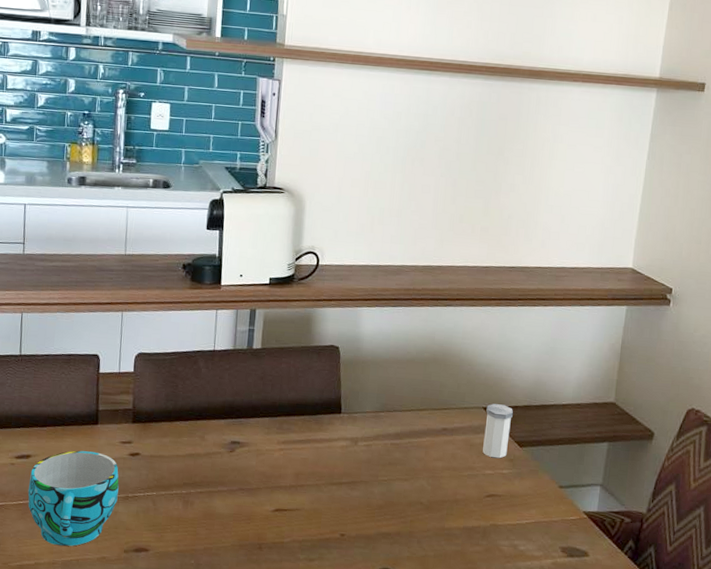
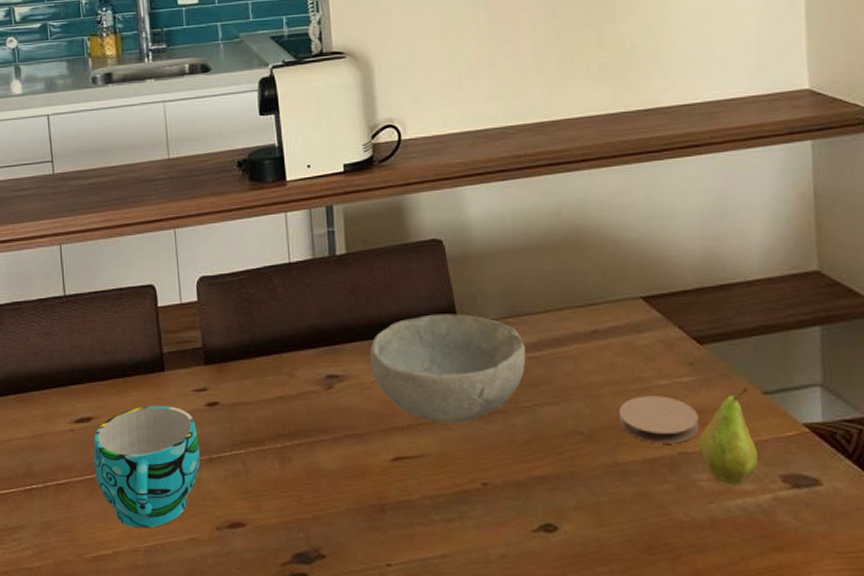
bowl: none [267,403,390,488] -> present [369,314,526,423]
coaster: none [451,480,510,518] -> present [619,396,699,444]
salt shaker: present [483,404,513,459] -> none [646,290,684,363]
fruit: none [506,481,549,552] -> present [699,386,758,485]

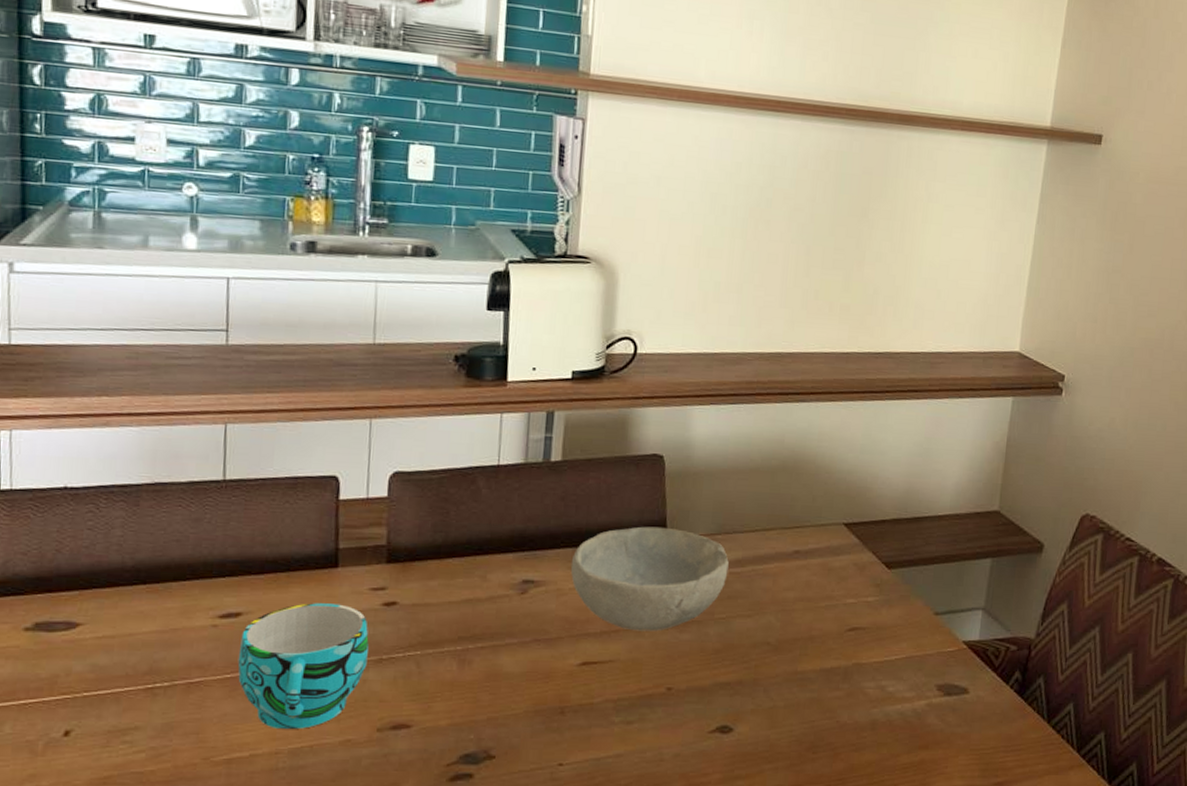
coaster: present [619,396,699,444] -> none [805,612,876,656]
fruit: present [699,386,758,485] -> none [872,607,922,693]

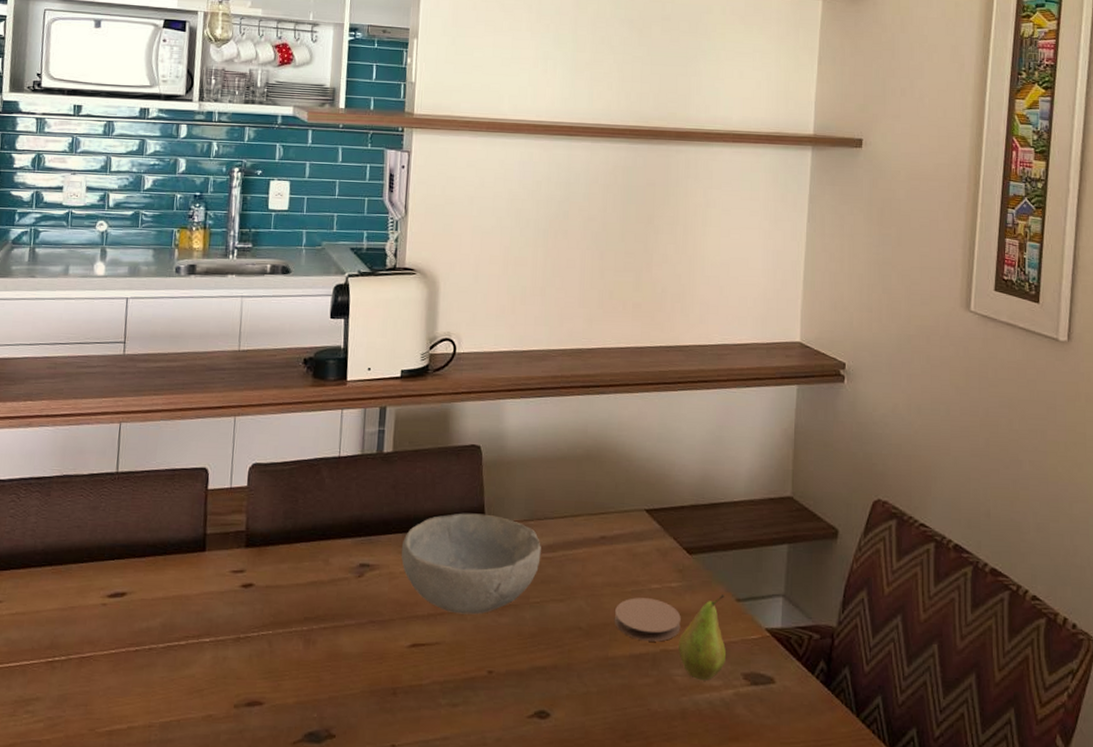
cup: present [237,603,369,730] -> none [121,584,229,704]
coaster: none [805,612,876,656] -> present [614,597,681,642]
fruit: none [872,607,922,693] -> present [679,593,726,681]

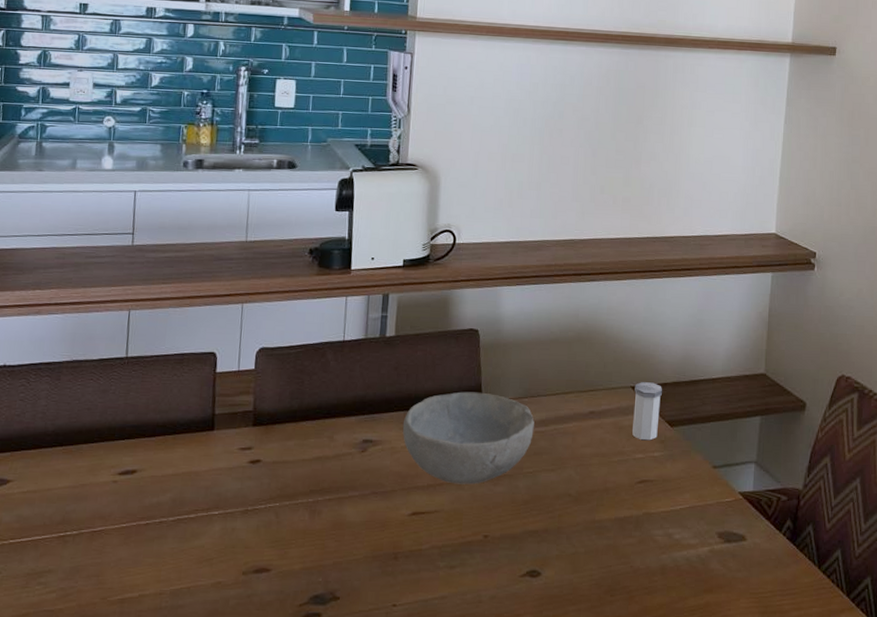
coaster: present [614,597,681,642] -> none [601,466,662,506]
salt shaker: none [647,505,679,570] -> present [632,382,662,441]
fruit: present [679,593,726,681] -> none [660,461,702,540]

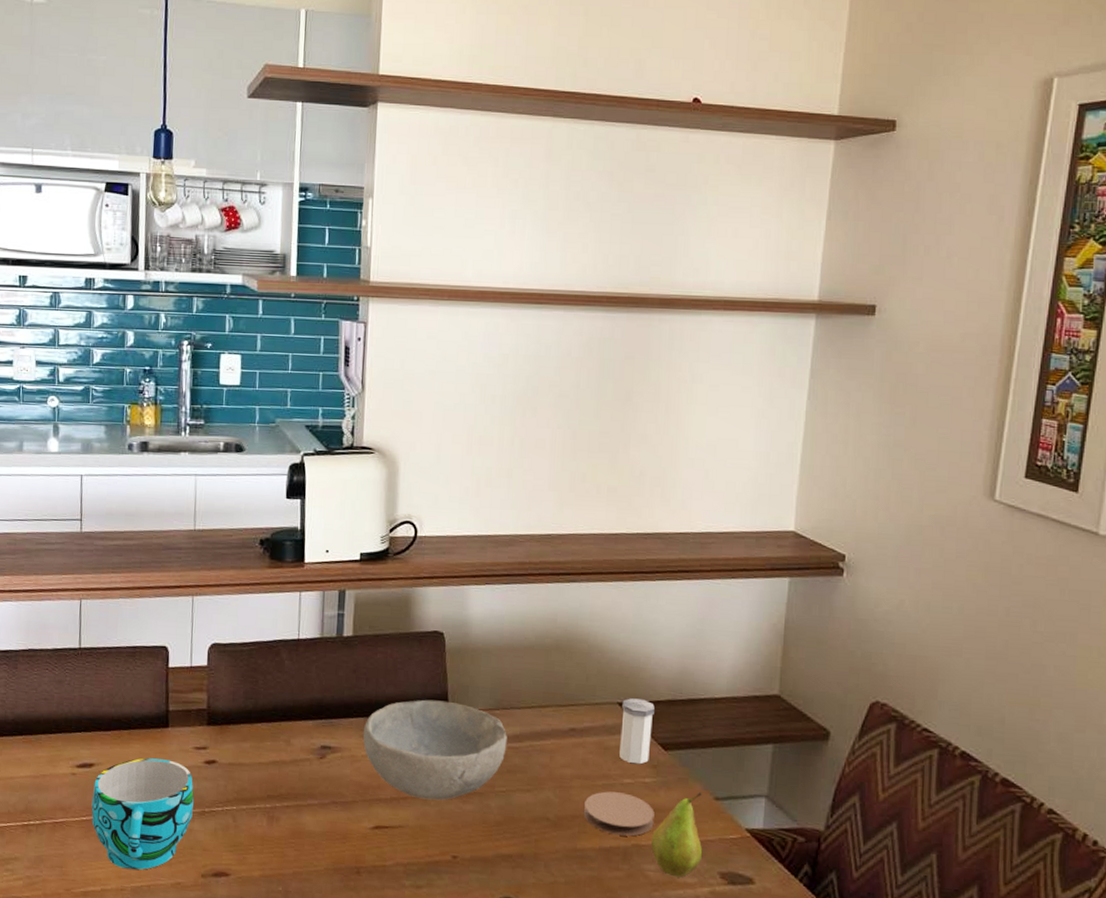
cup: none [132,461,238,573] -> present [91,758,194,870]
coaster: none [601,466,662,506] -> present [583,791,654,837]
fruit: none [660,461,702,540] -> present [651,791,702,878]

